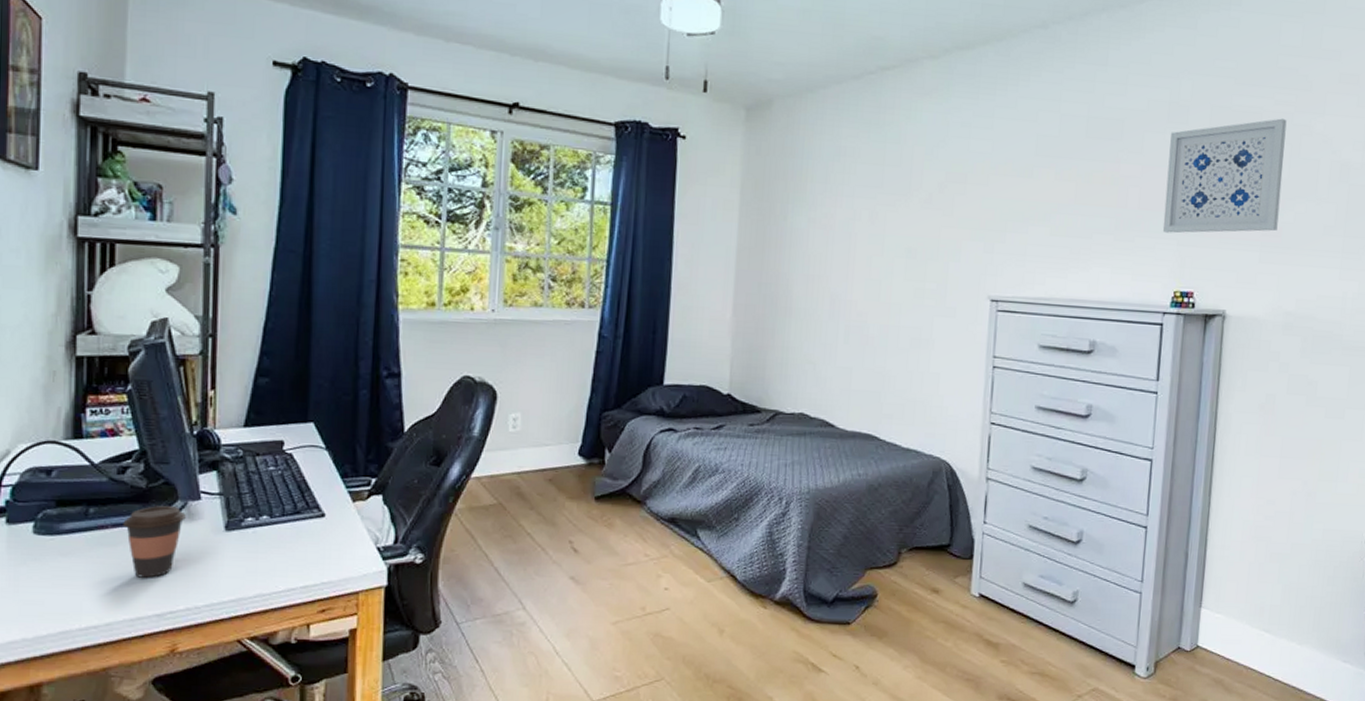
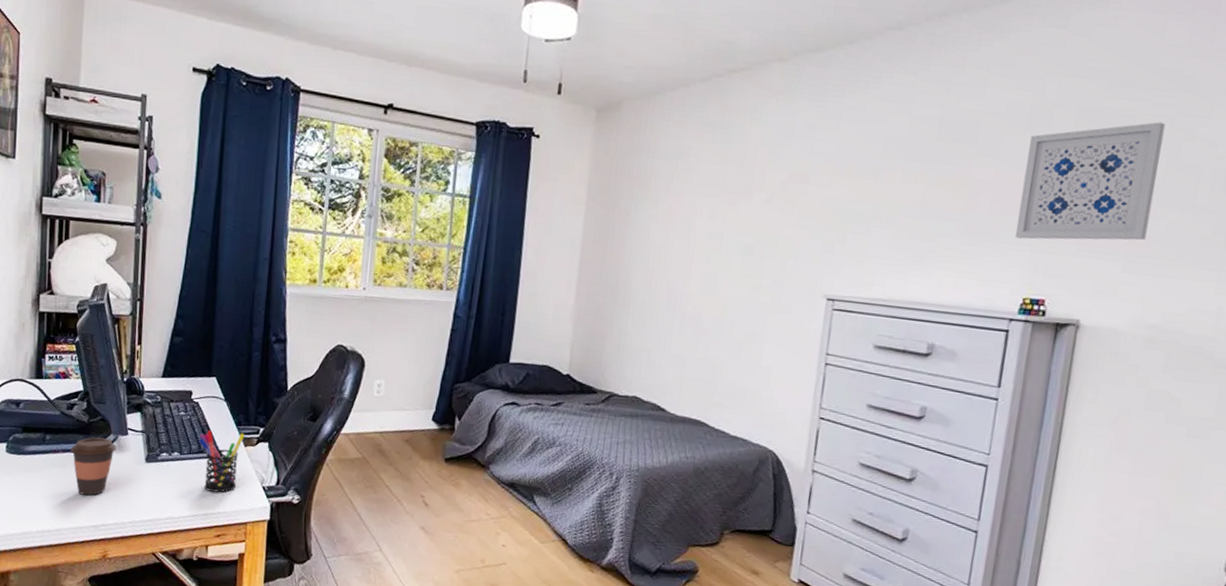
pen holder: none [294,485,353,559] -> present [199,430,245,493]

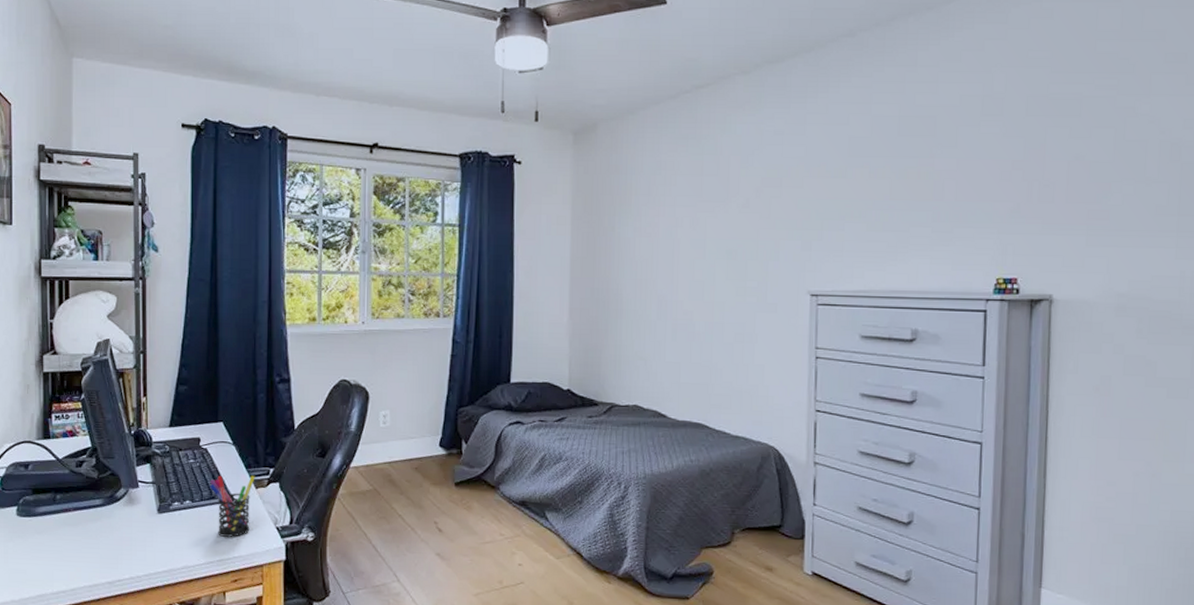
coffee cup: present [70,437,117,496] -> none [81,493,128,552]
wall art: present [1014,122,1165,240] -> none [981,102,1109,222]

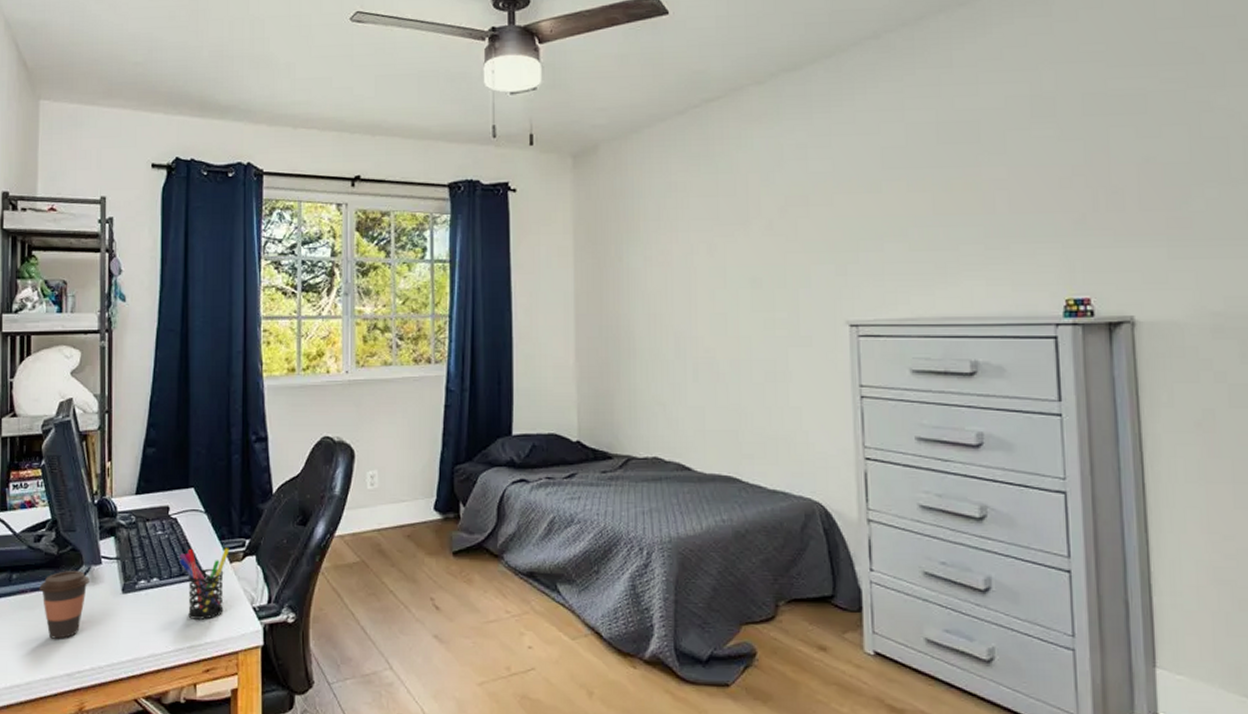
coffee cup: none [81,493,128,552] -> present [39,571,90,639]

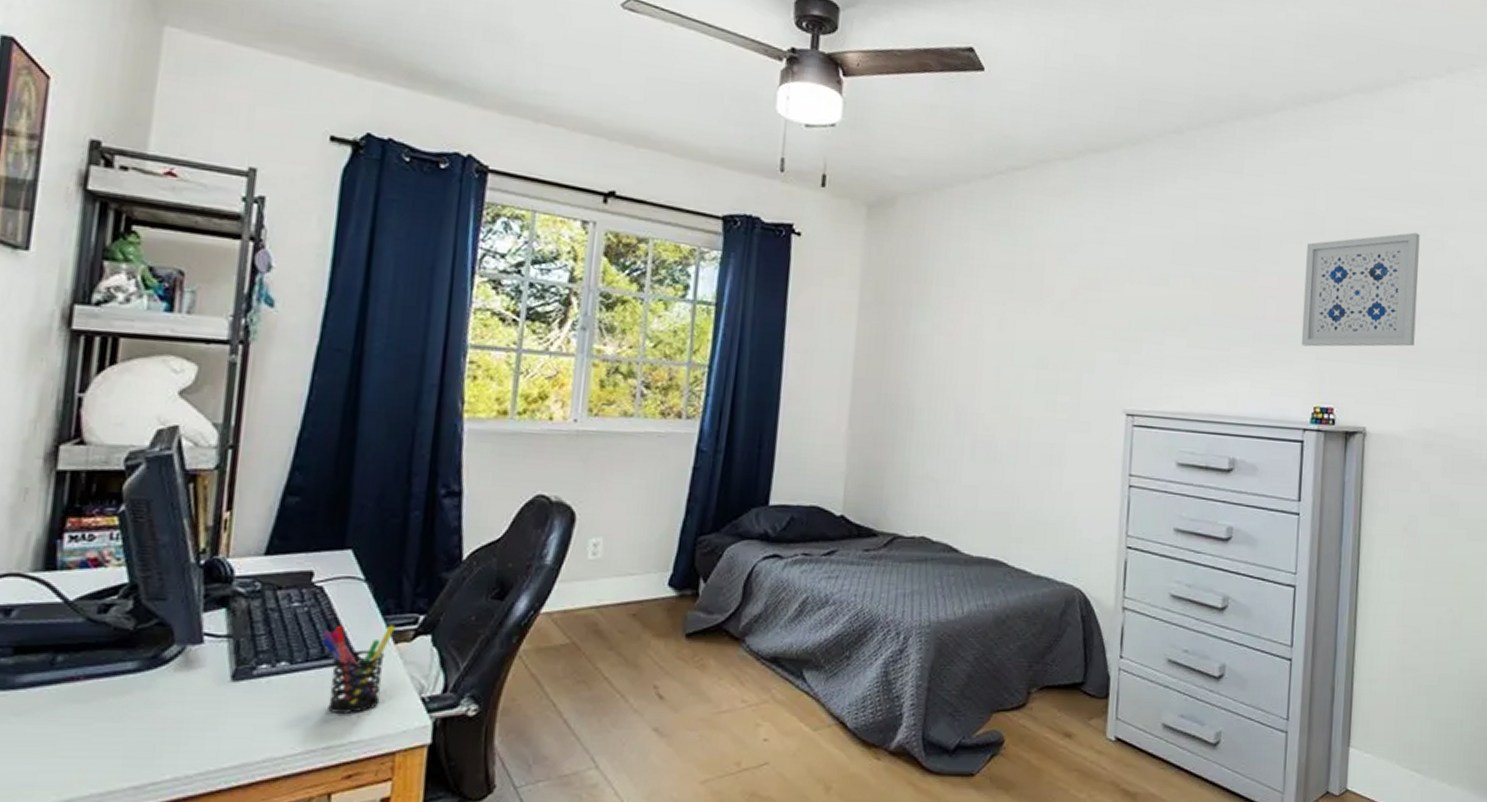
coffee cup: present [39,571,90,639] -> none [99,651,183,741]
wall art: none [1036,97,1186,236] -> present [1301,232,1420,347]

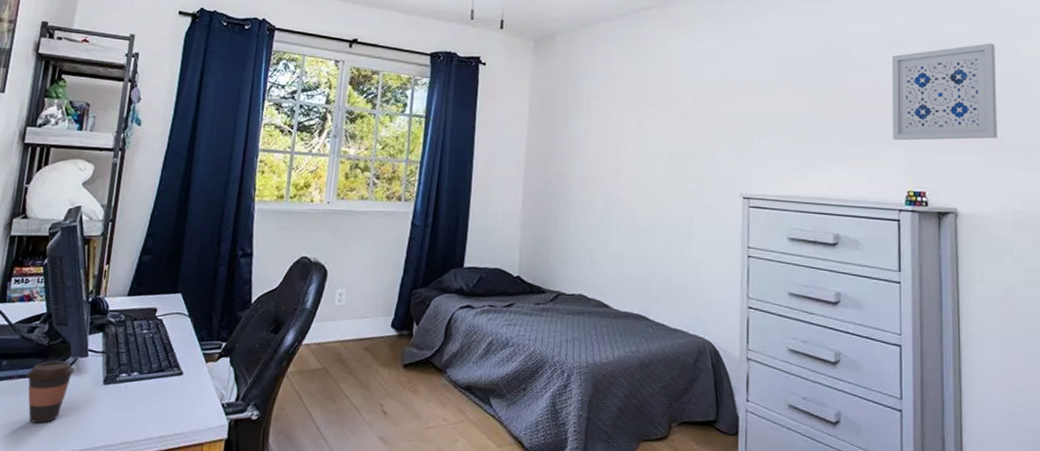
coffee cup: none [99,651,183,741] -> present [26,361,75,424]
pen holder: present [322,624,395,713] -> none [160,347,207,413]

